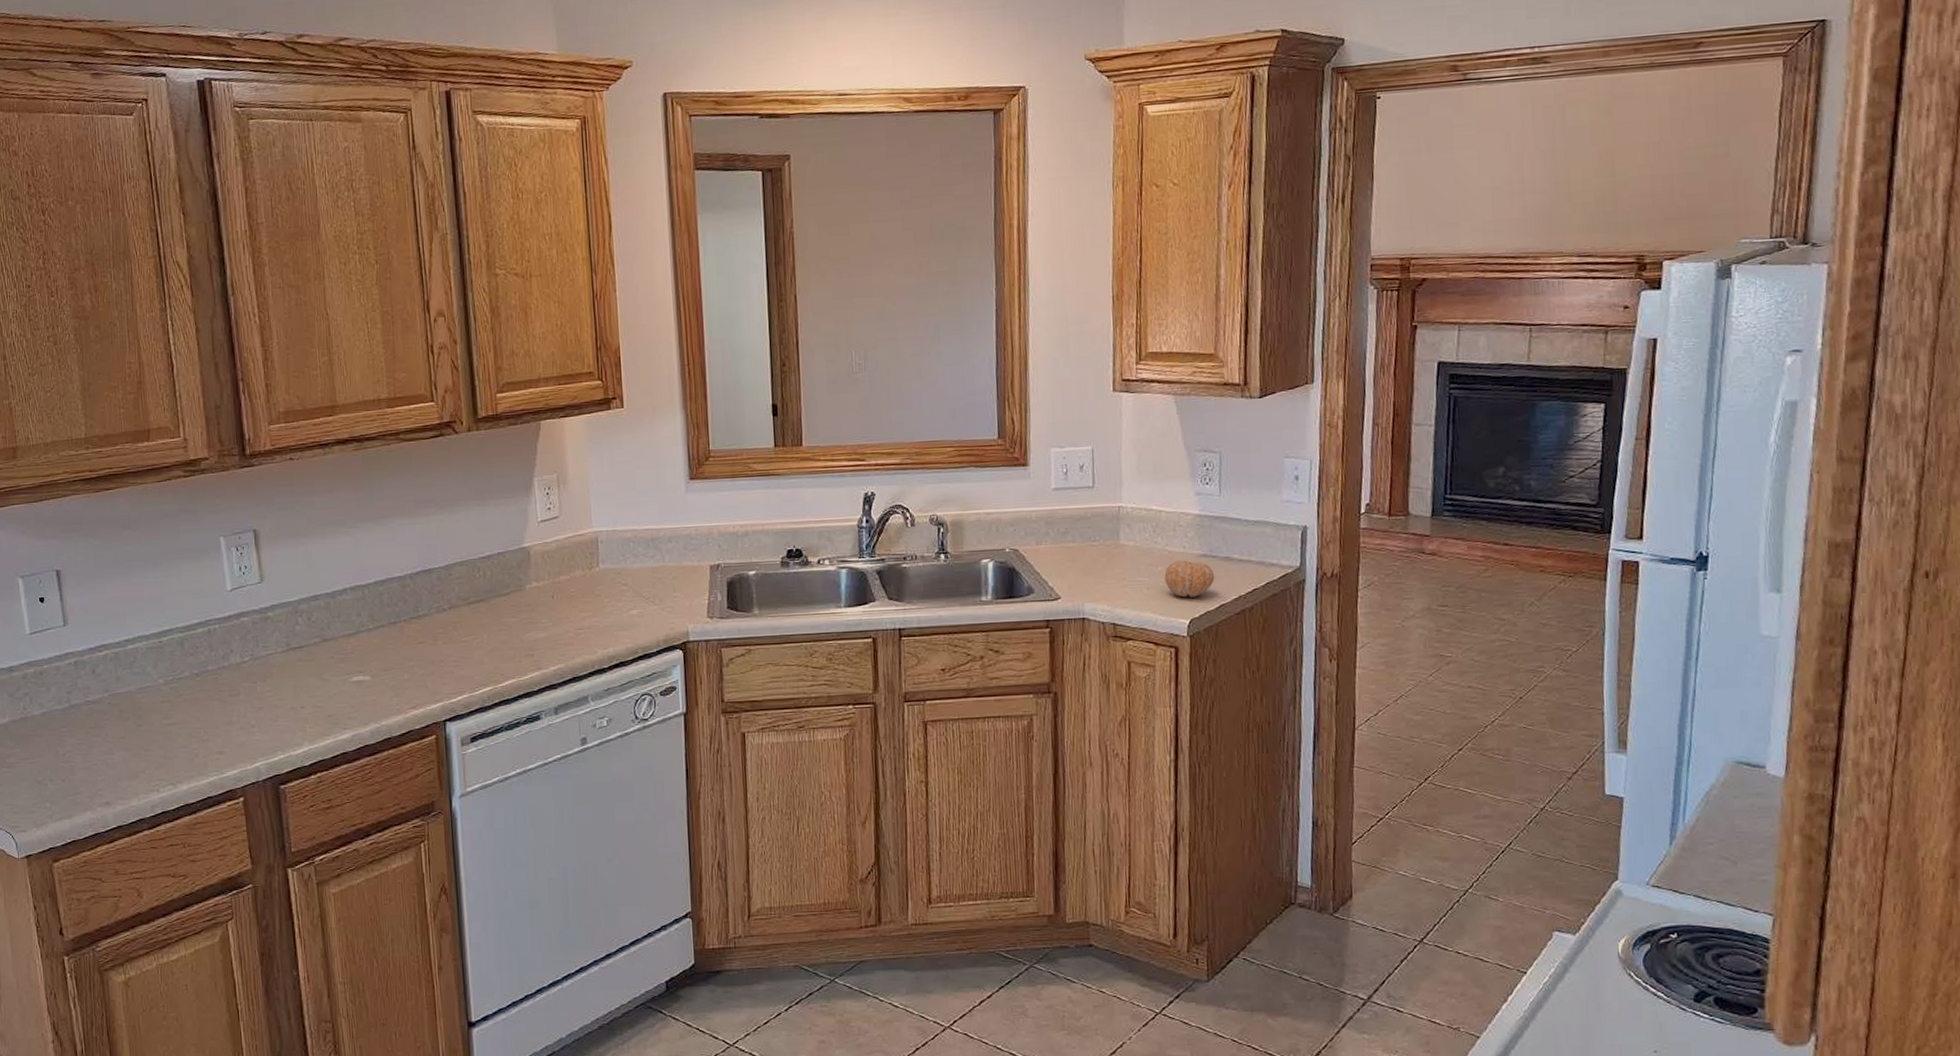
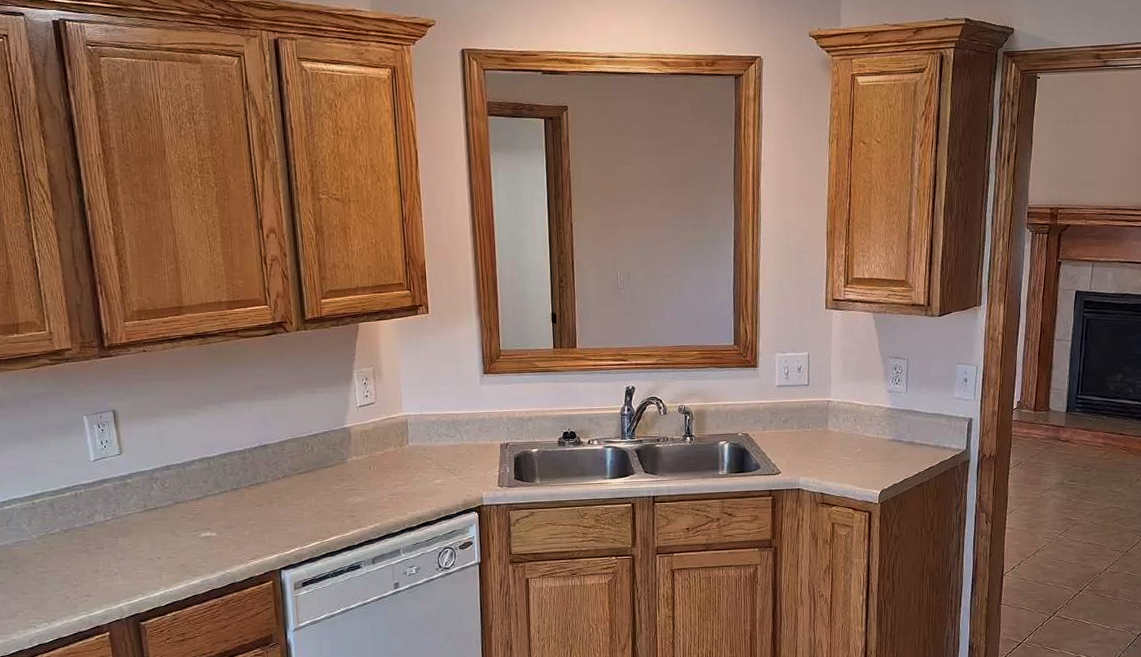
fruit: present [1164,560,1215,598] -> none [862,444,901,473]

